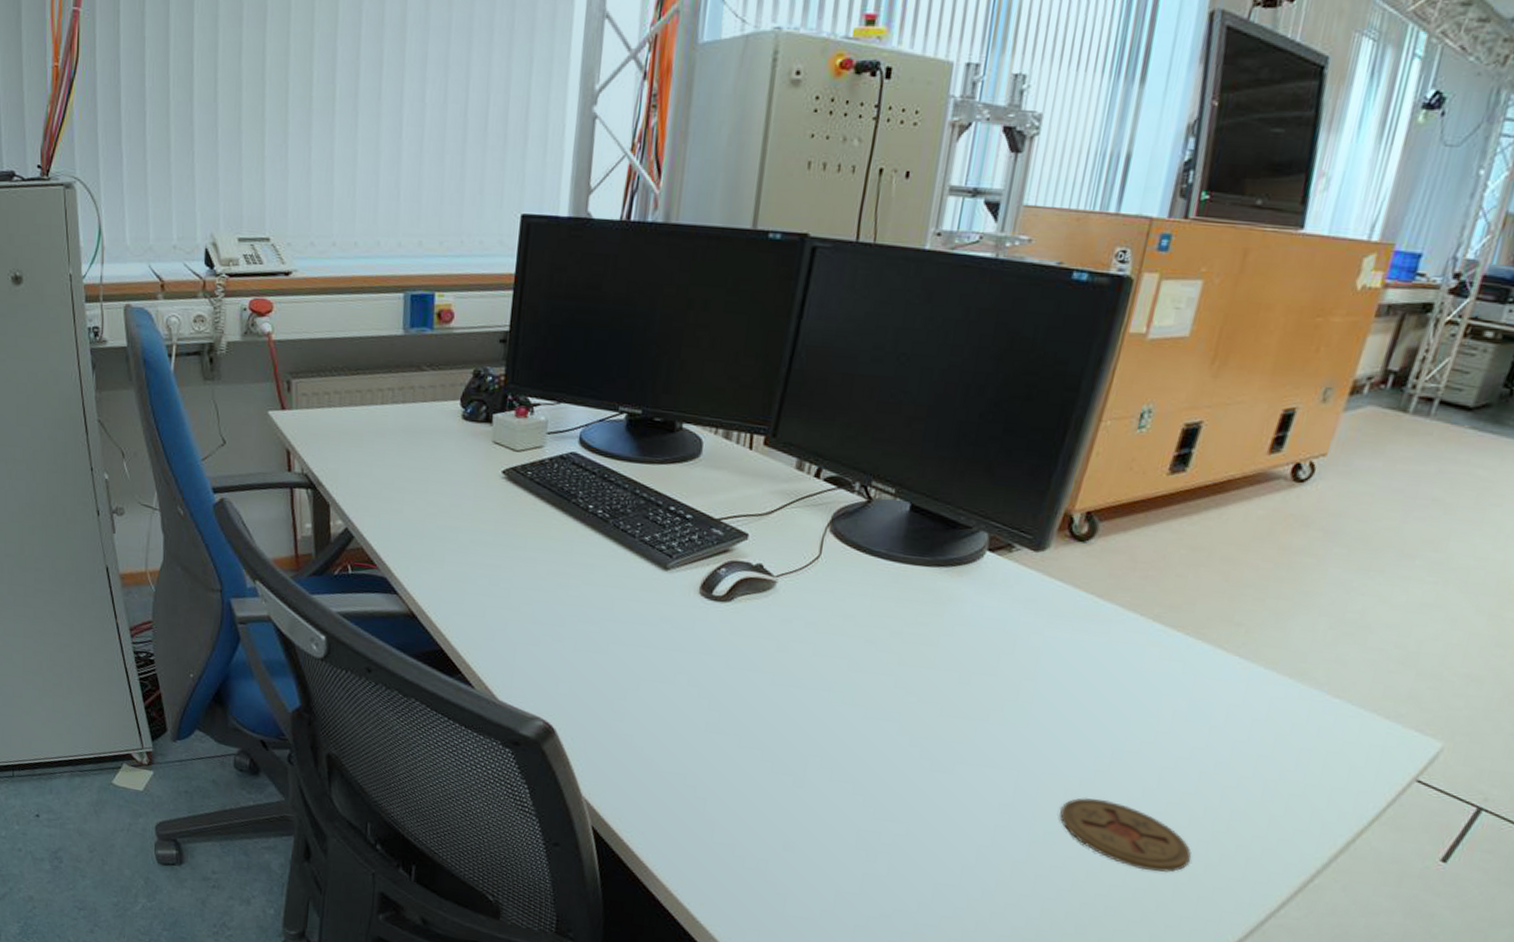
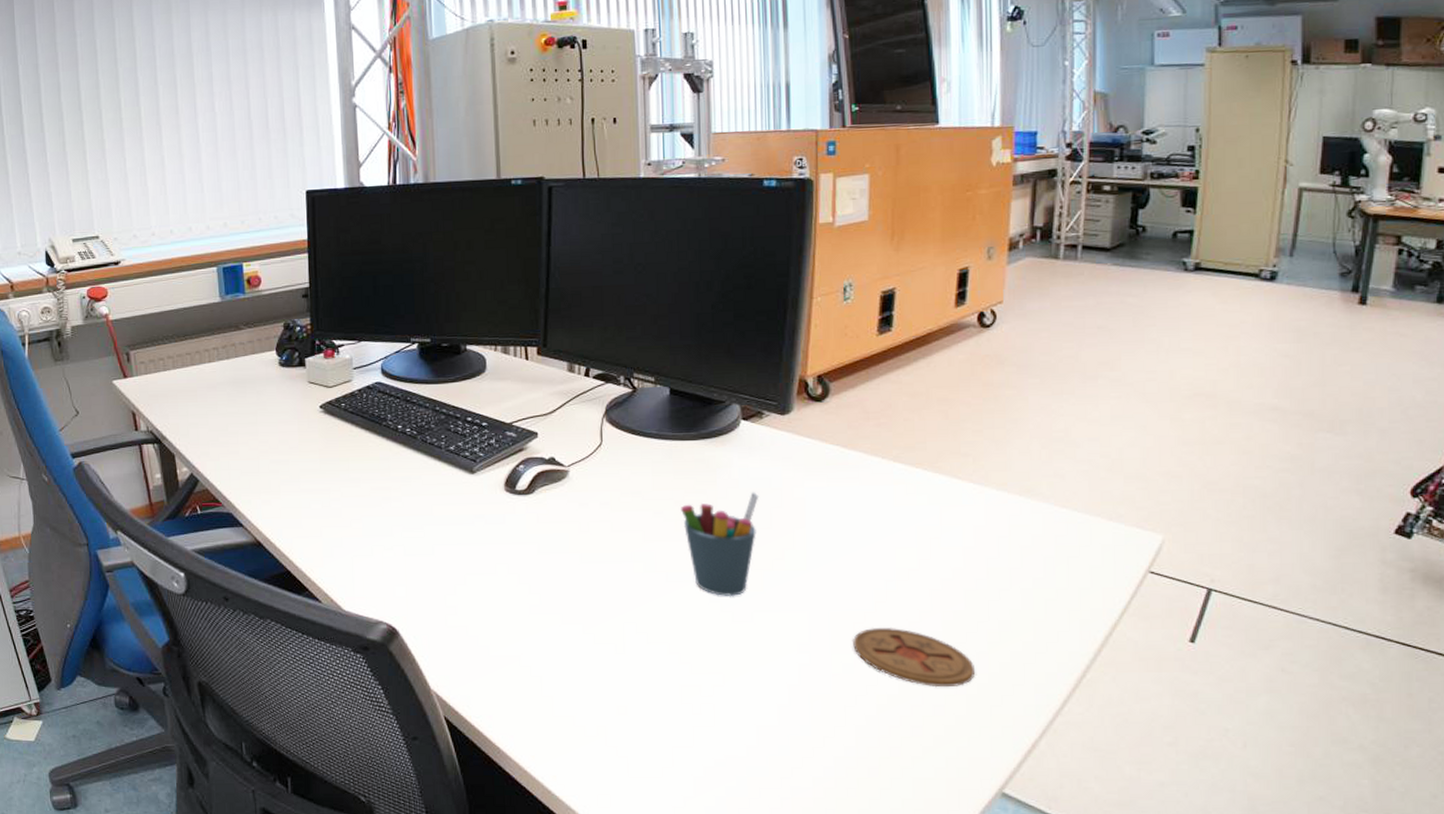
pen holder: none [895,632,990,744] -> present [681,491,759,596]

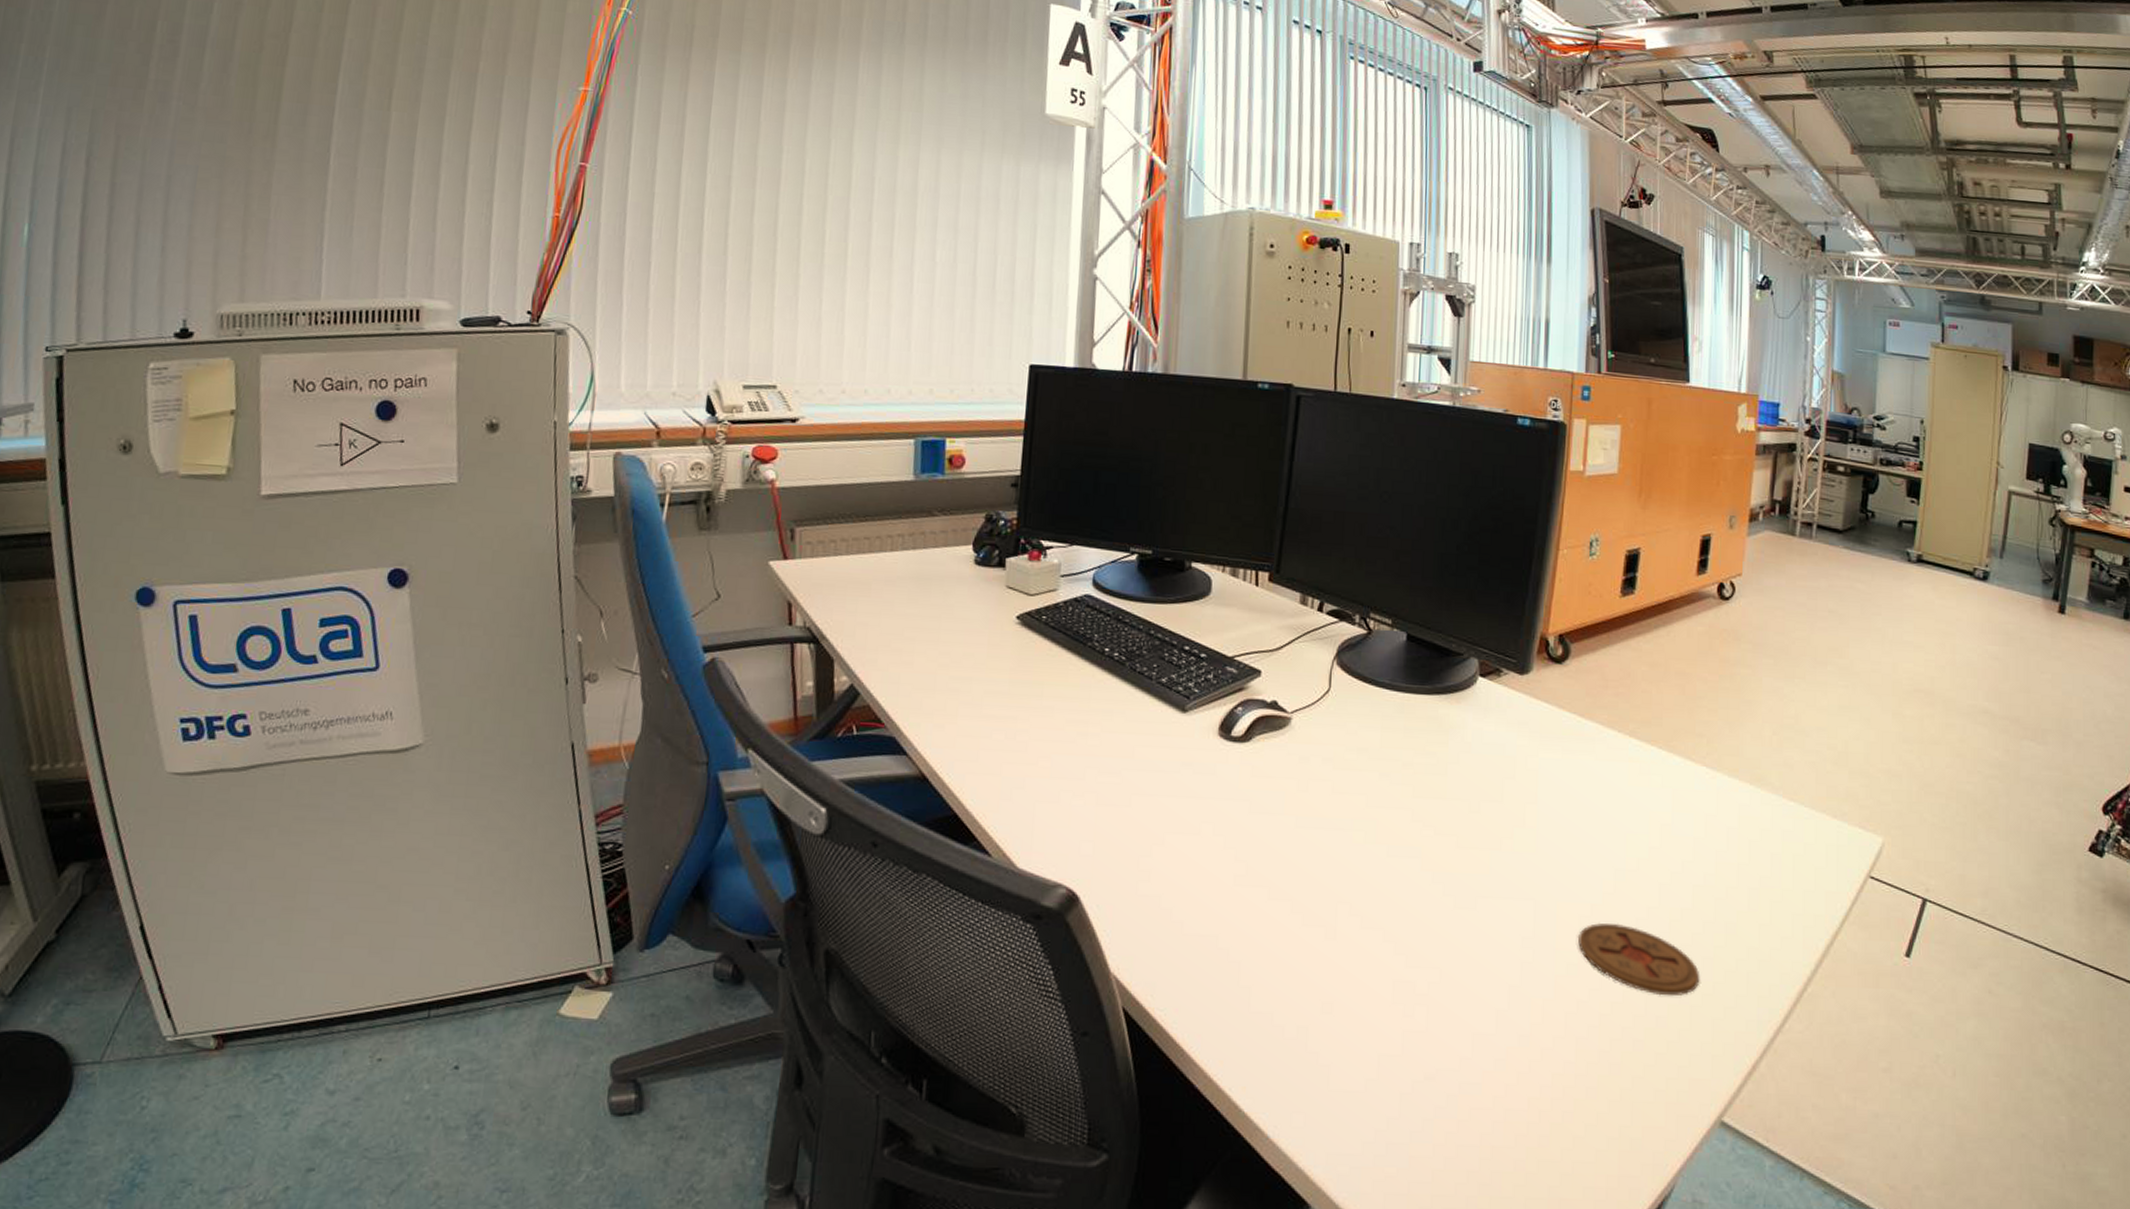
pen holder: present [681,491,759,596] -> none [1409,757,1492,878]

